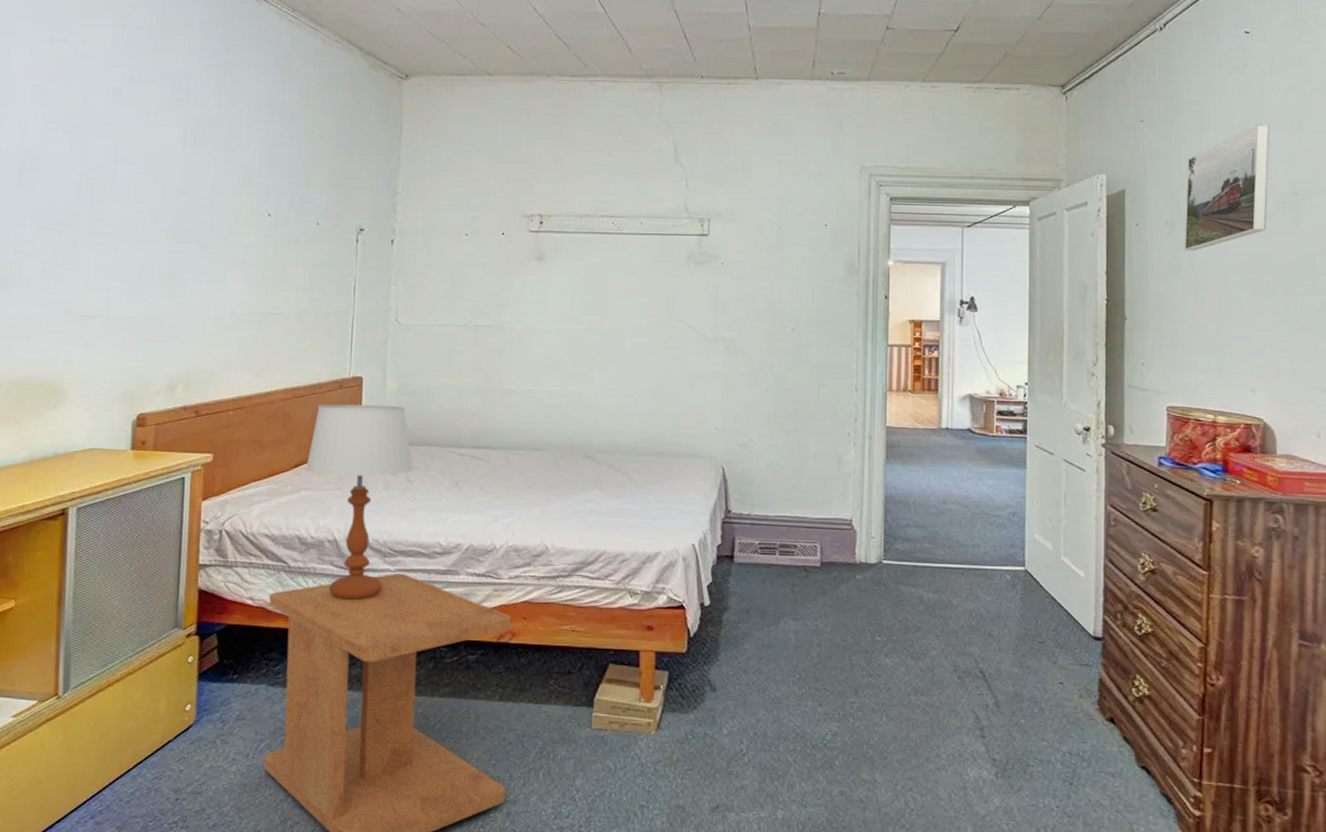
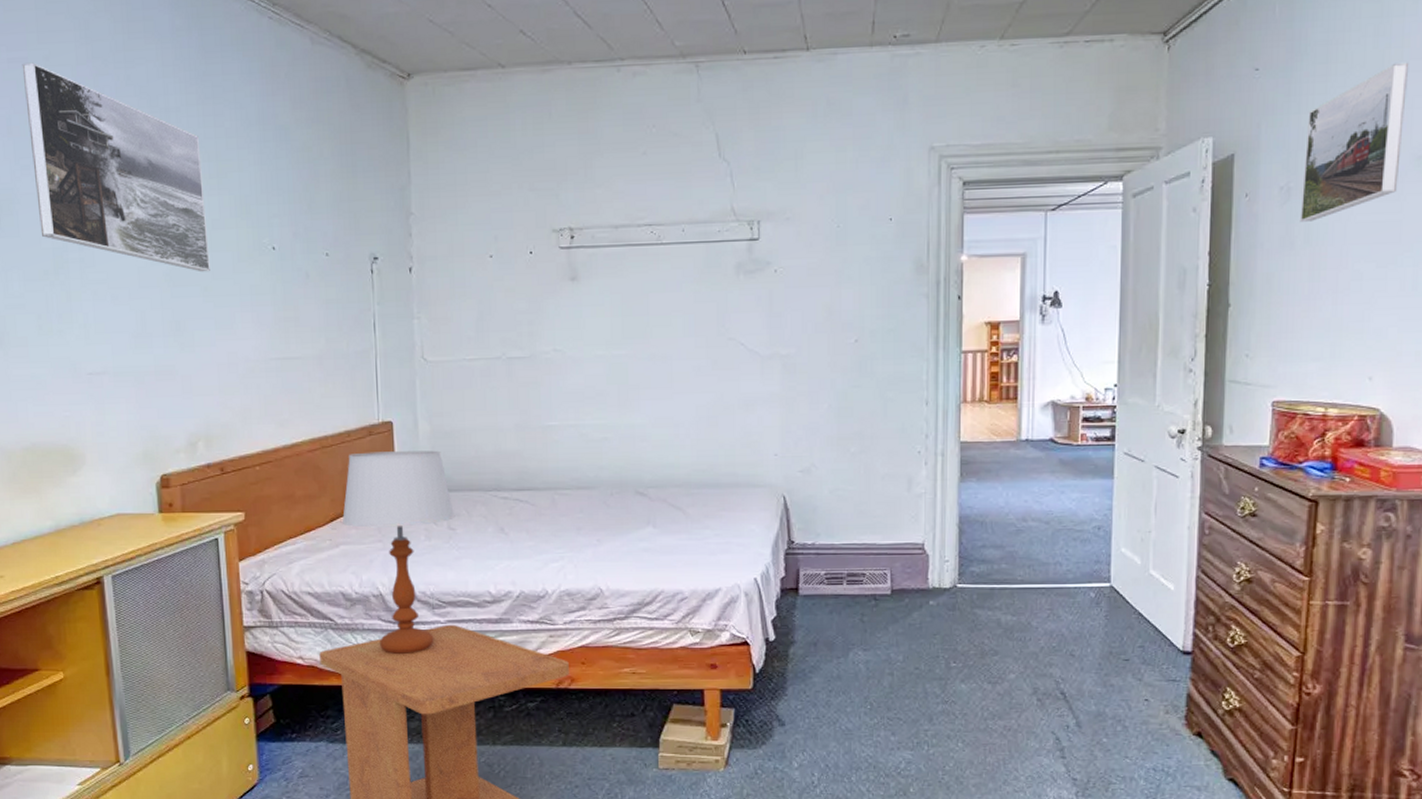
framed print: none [57,43,213,232] -> present [22,62,210,272]

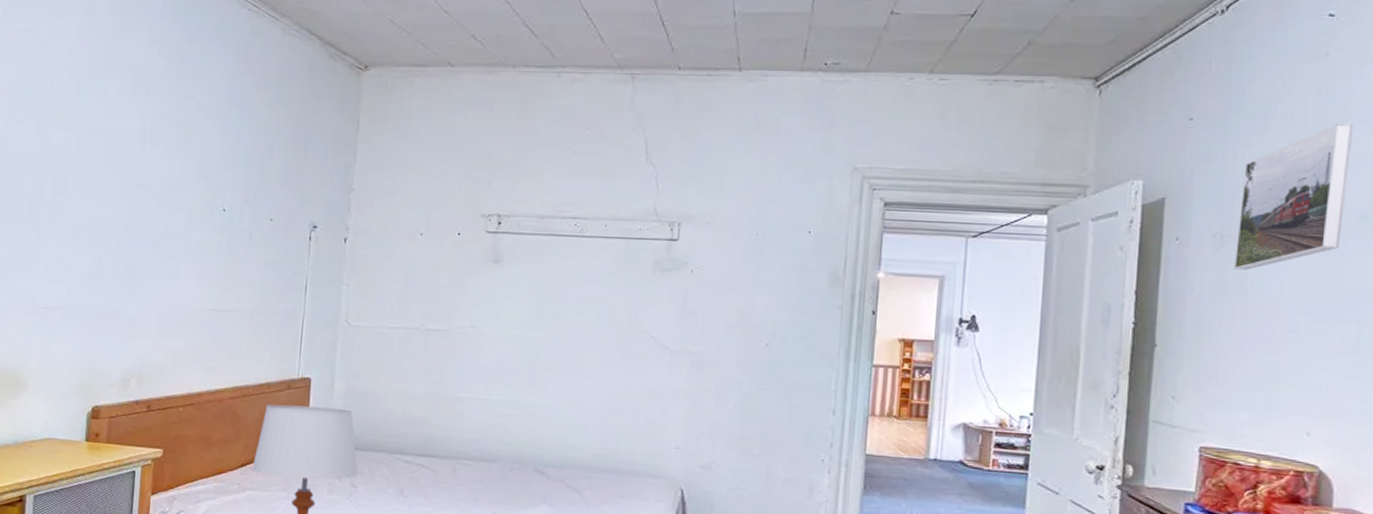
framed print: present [22,62,210,272] -> none [22,33,172,226]

